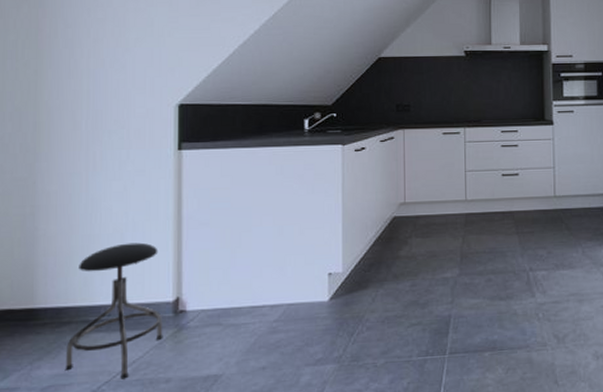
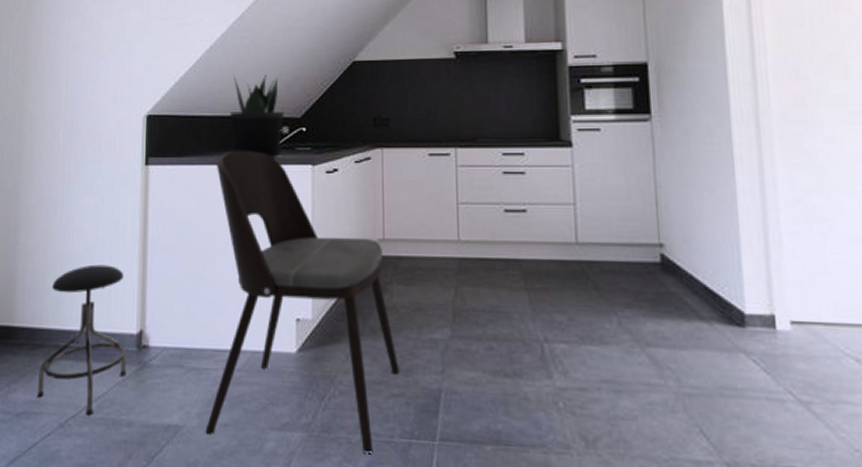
dining chair: none [244,134,417,378] -> present [205,150,399,455]
planter: none [264,67,316,140] -> present [229,74,284,158]

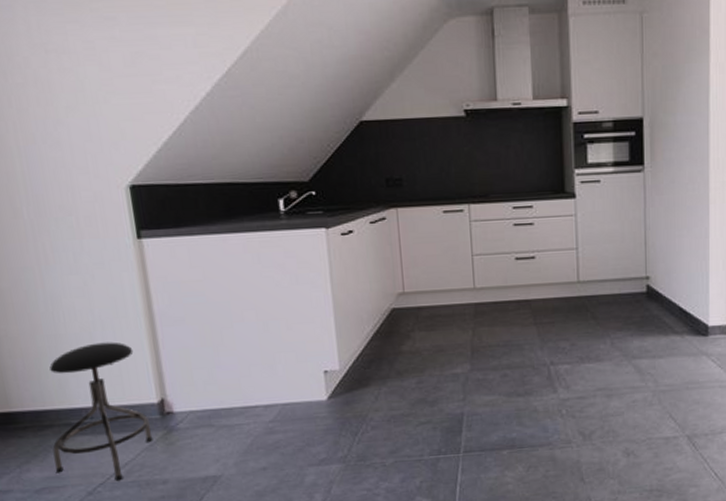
dining chair: present [205,150,399,455] -> none [219,217,425,478]
planter: present [229,74,284,158] -> none [228,136,291,224]

